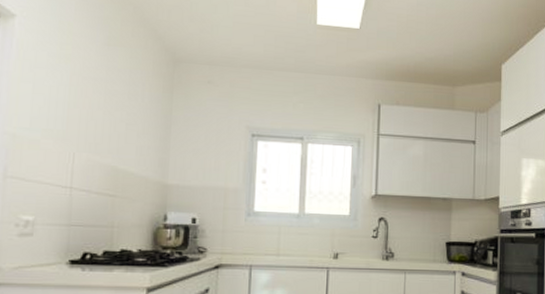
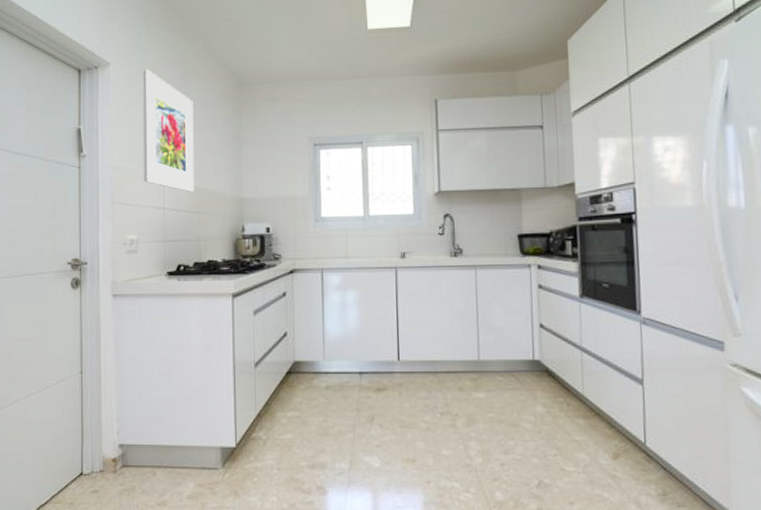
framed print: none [47,28,117,172] -> present [142,69,195,192]

